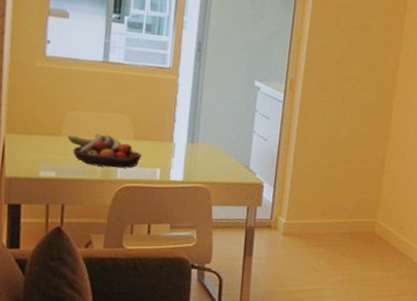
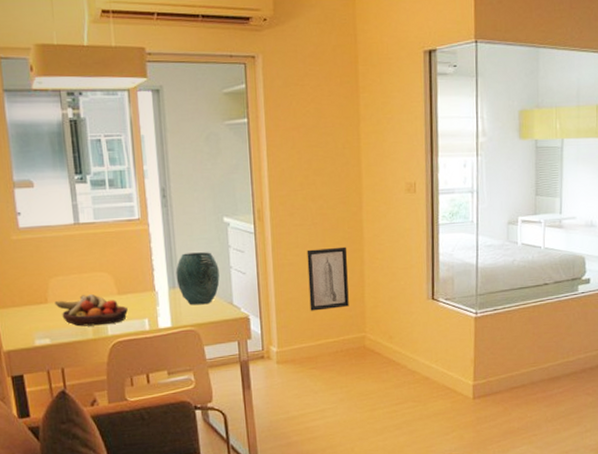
vase: none [196,109,242,164] -> present [176,252,220,305]
wall art: none [325,127,373,191] -> present [307,246,349,311]

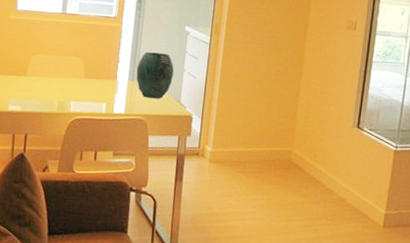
fruit bowl: present [54,293,128,327] -> none [31,73,91,103]
wall art: present [307,246,349,311] -> none [246,65,288,122]

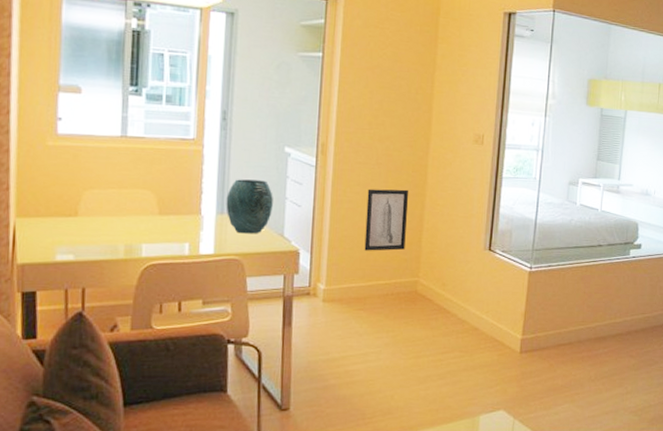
wall art: none [246,65,288,122] -> present [364,189,409,251]

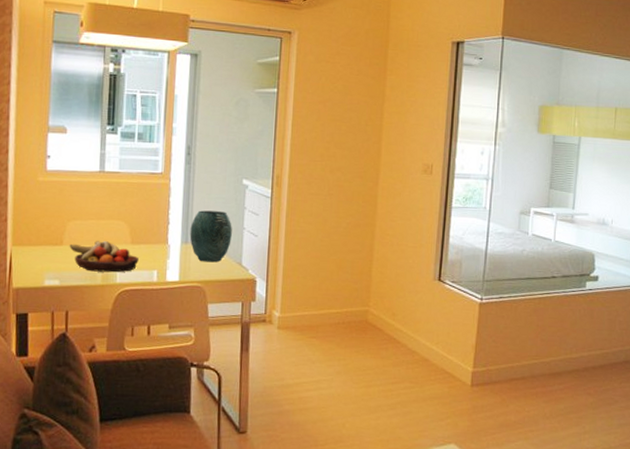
fruit bowl: none [85,211,168,246] -> present [69,240,139,273]
wall art: present [364,189,409,251] -> none [316,219,360,280]

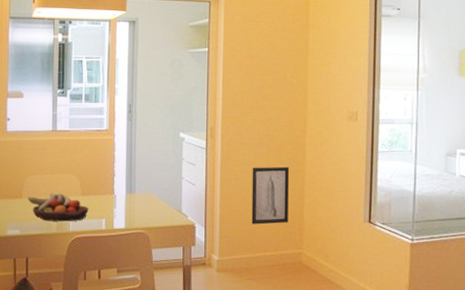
vase: present [190,210,232,263] -> none [133,162,172,210]
wall art: none [316,219,360,280] -> present [251,166,290,225]

